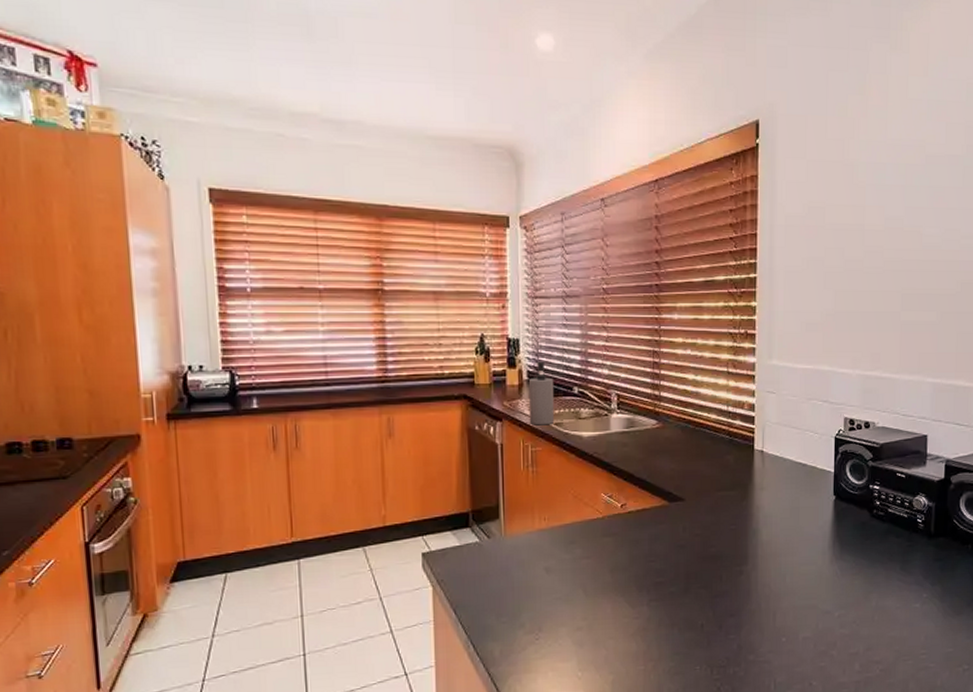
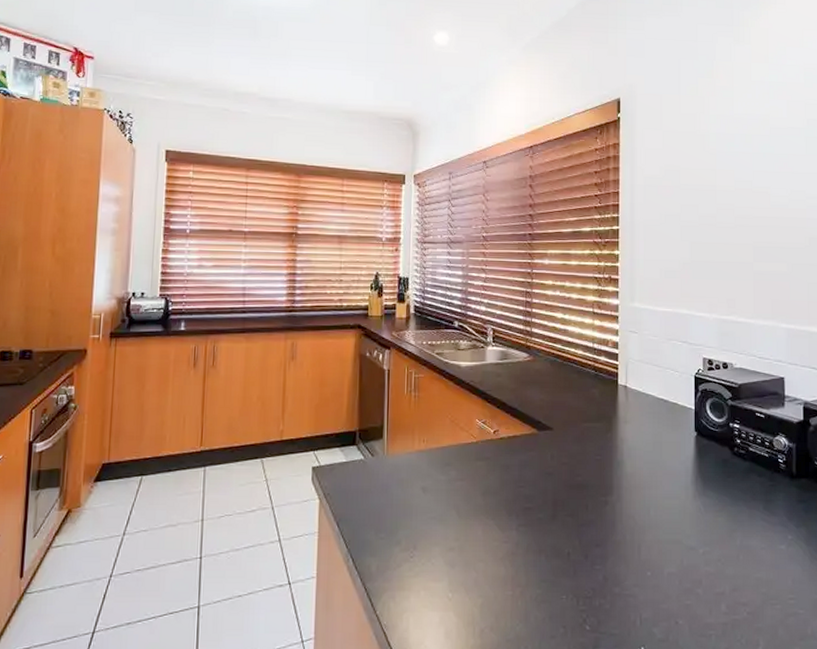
soap dispenser: present [525,361,555,426] -> none [412,297,438,355]

